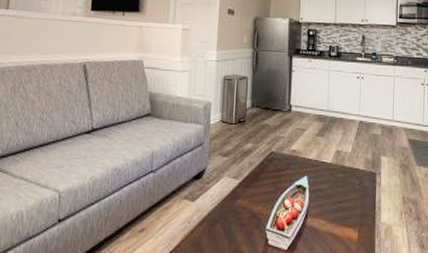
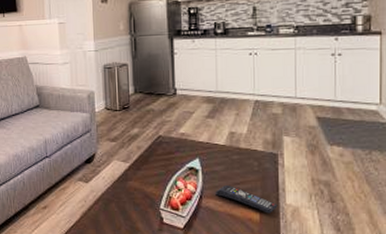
remote control: none [320,203,374,232] -> present [216,184,278,214]

